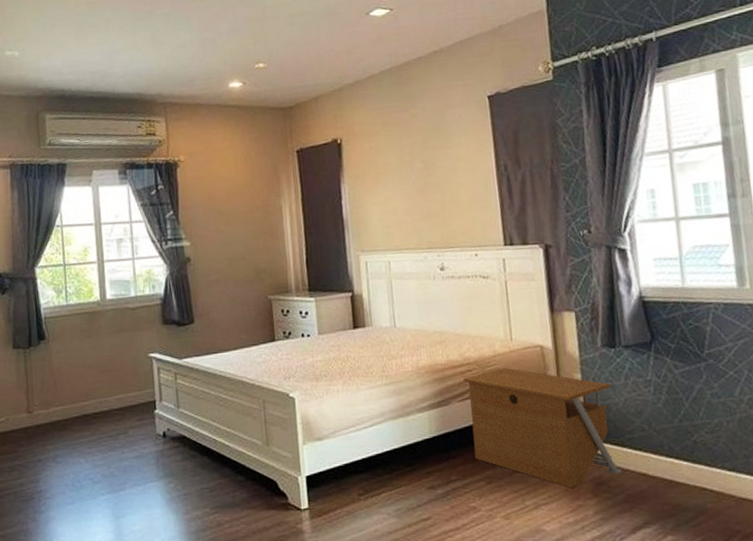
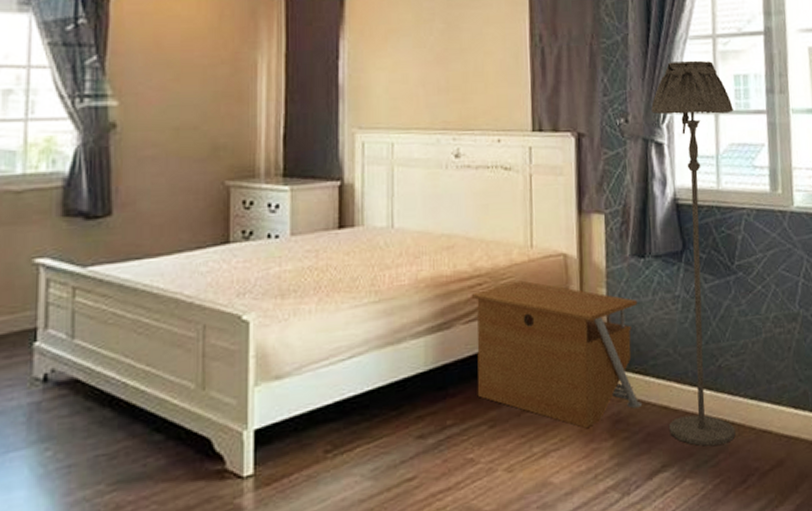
floor lamp: none [612,173,715,509] -> present [651,60,736,447]

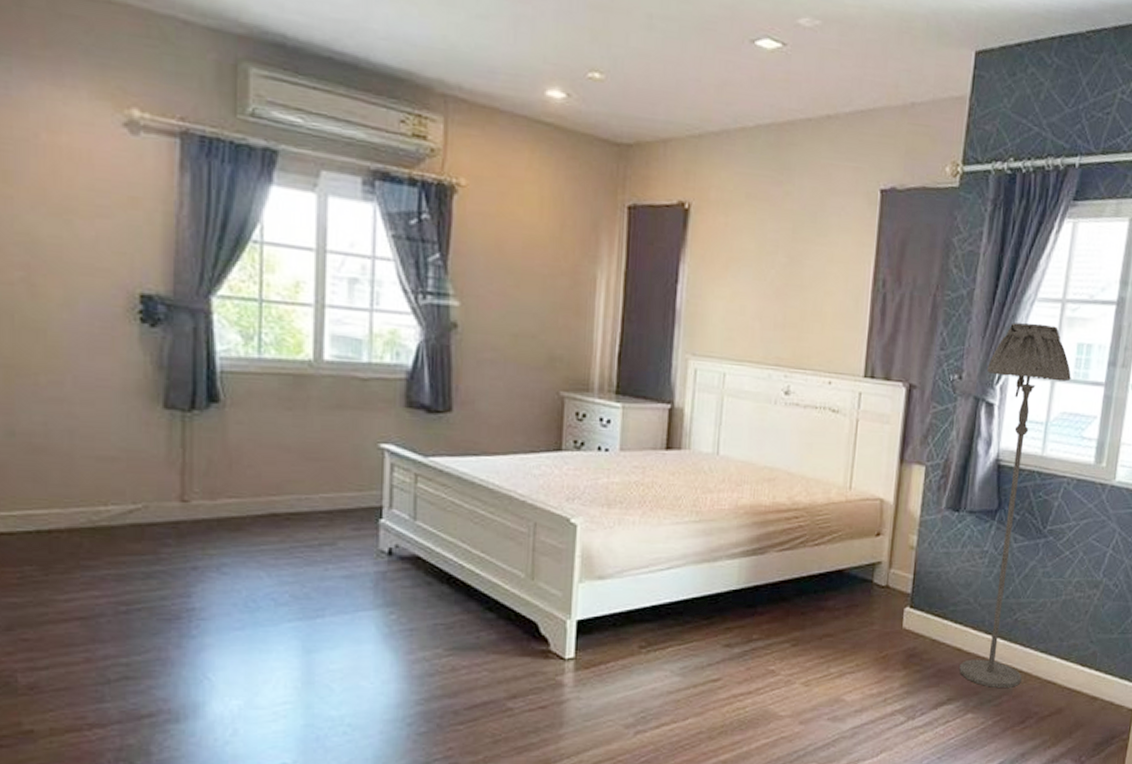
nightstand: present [471,280,643,429] -> none [783,518,946,659]

